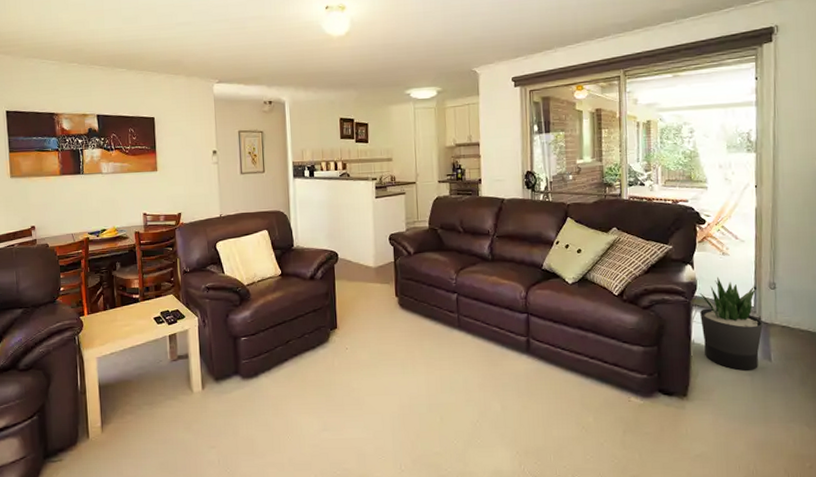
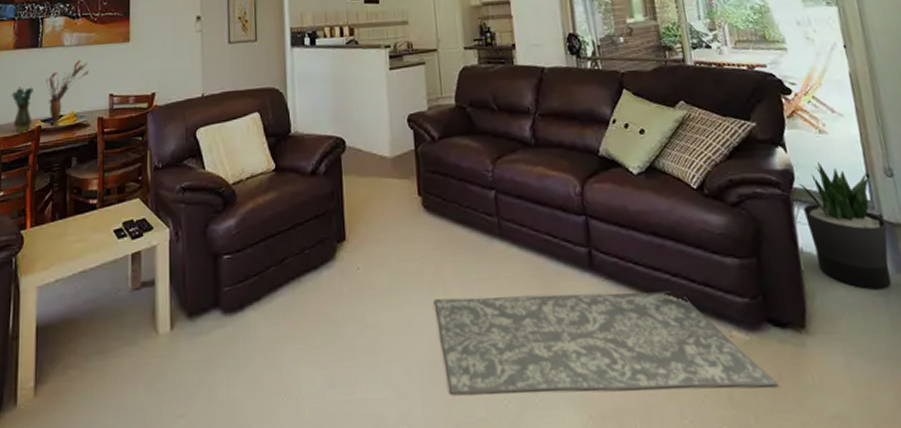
vase: none [62,206,81,243] -> present [11,86,33,133]
bouquet: none [89,185,125,239] -> present [45,60,89,128]
rug: none [404,369,660,437] -> present [434,291,778,395]

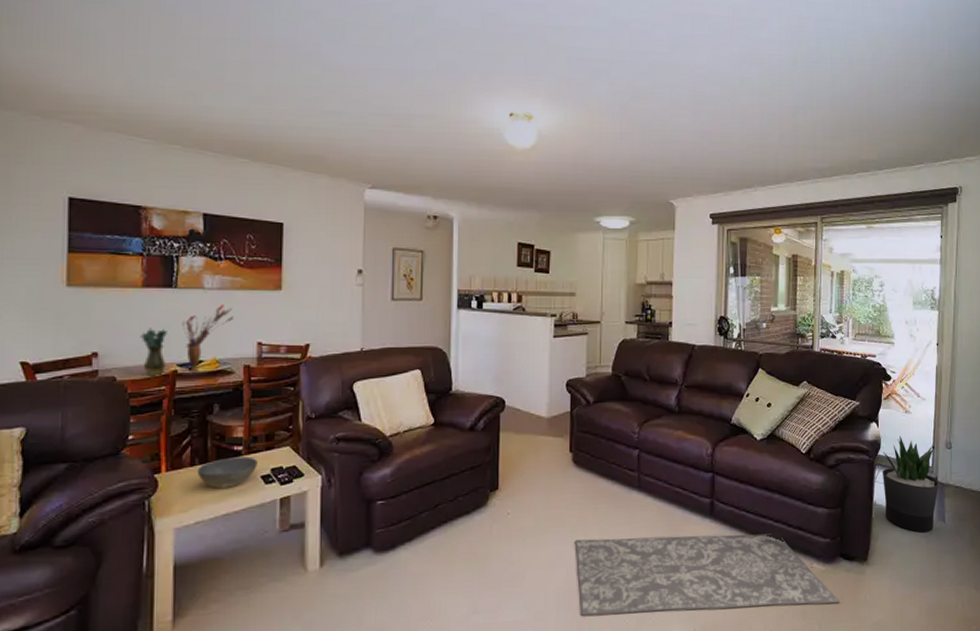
bowl: none [57,210,111,244] -> present [197,457,258,488]

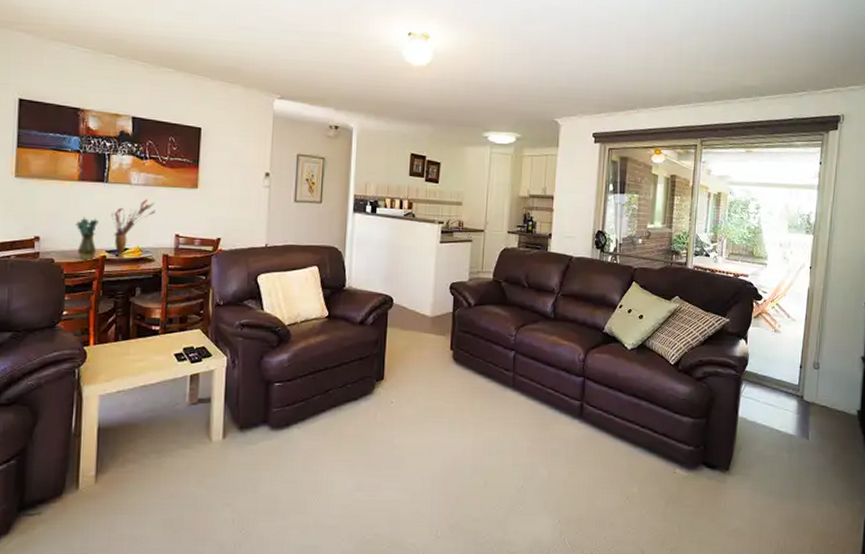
bowl: present [197,457,258,488] -> none [120,336,172,363]
rug: present [574,533,840,616] -> none [451,431,700,508]
planter: present [882,435,939,533] -> none [748,353,804,447]

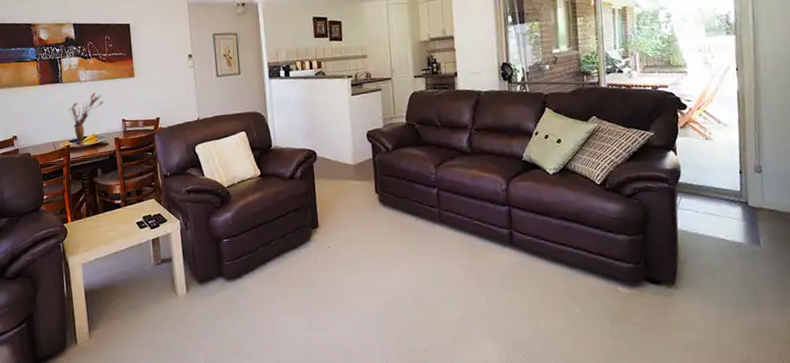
vase: present [75,217,98,260] -> none [42,115,62,151]

